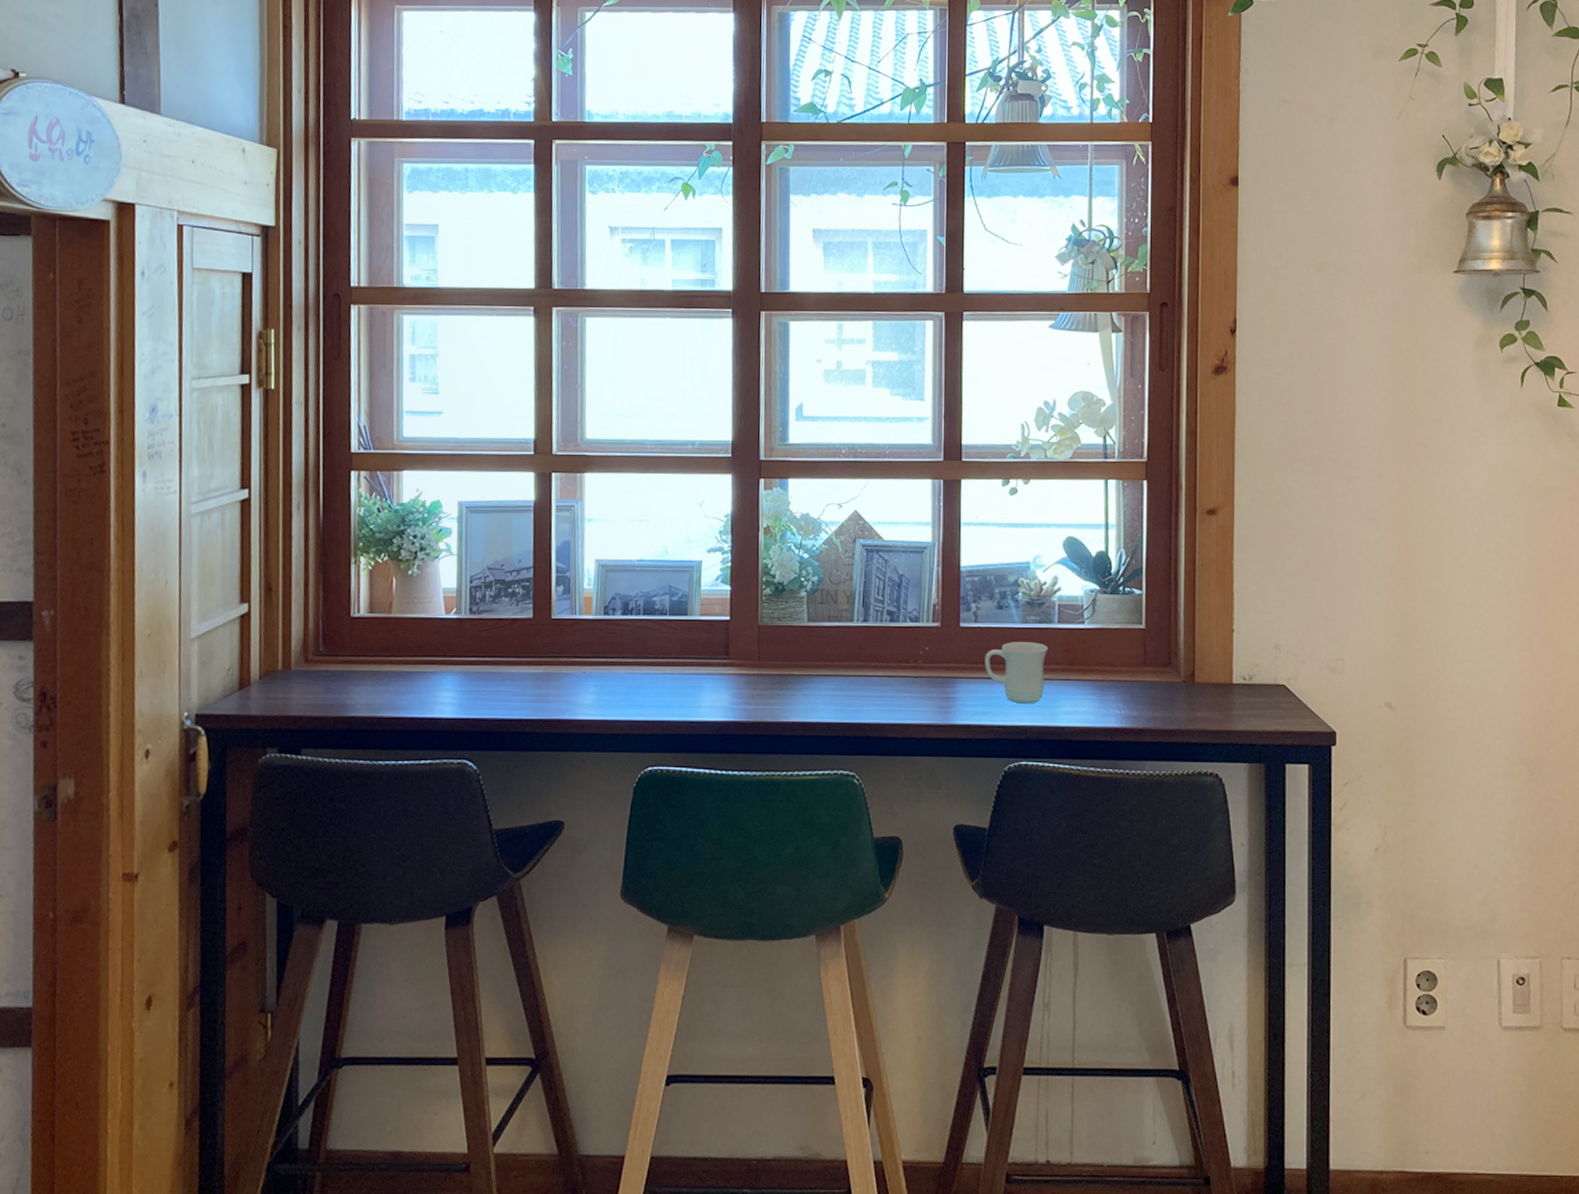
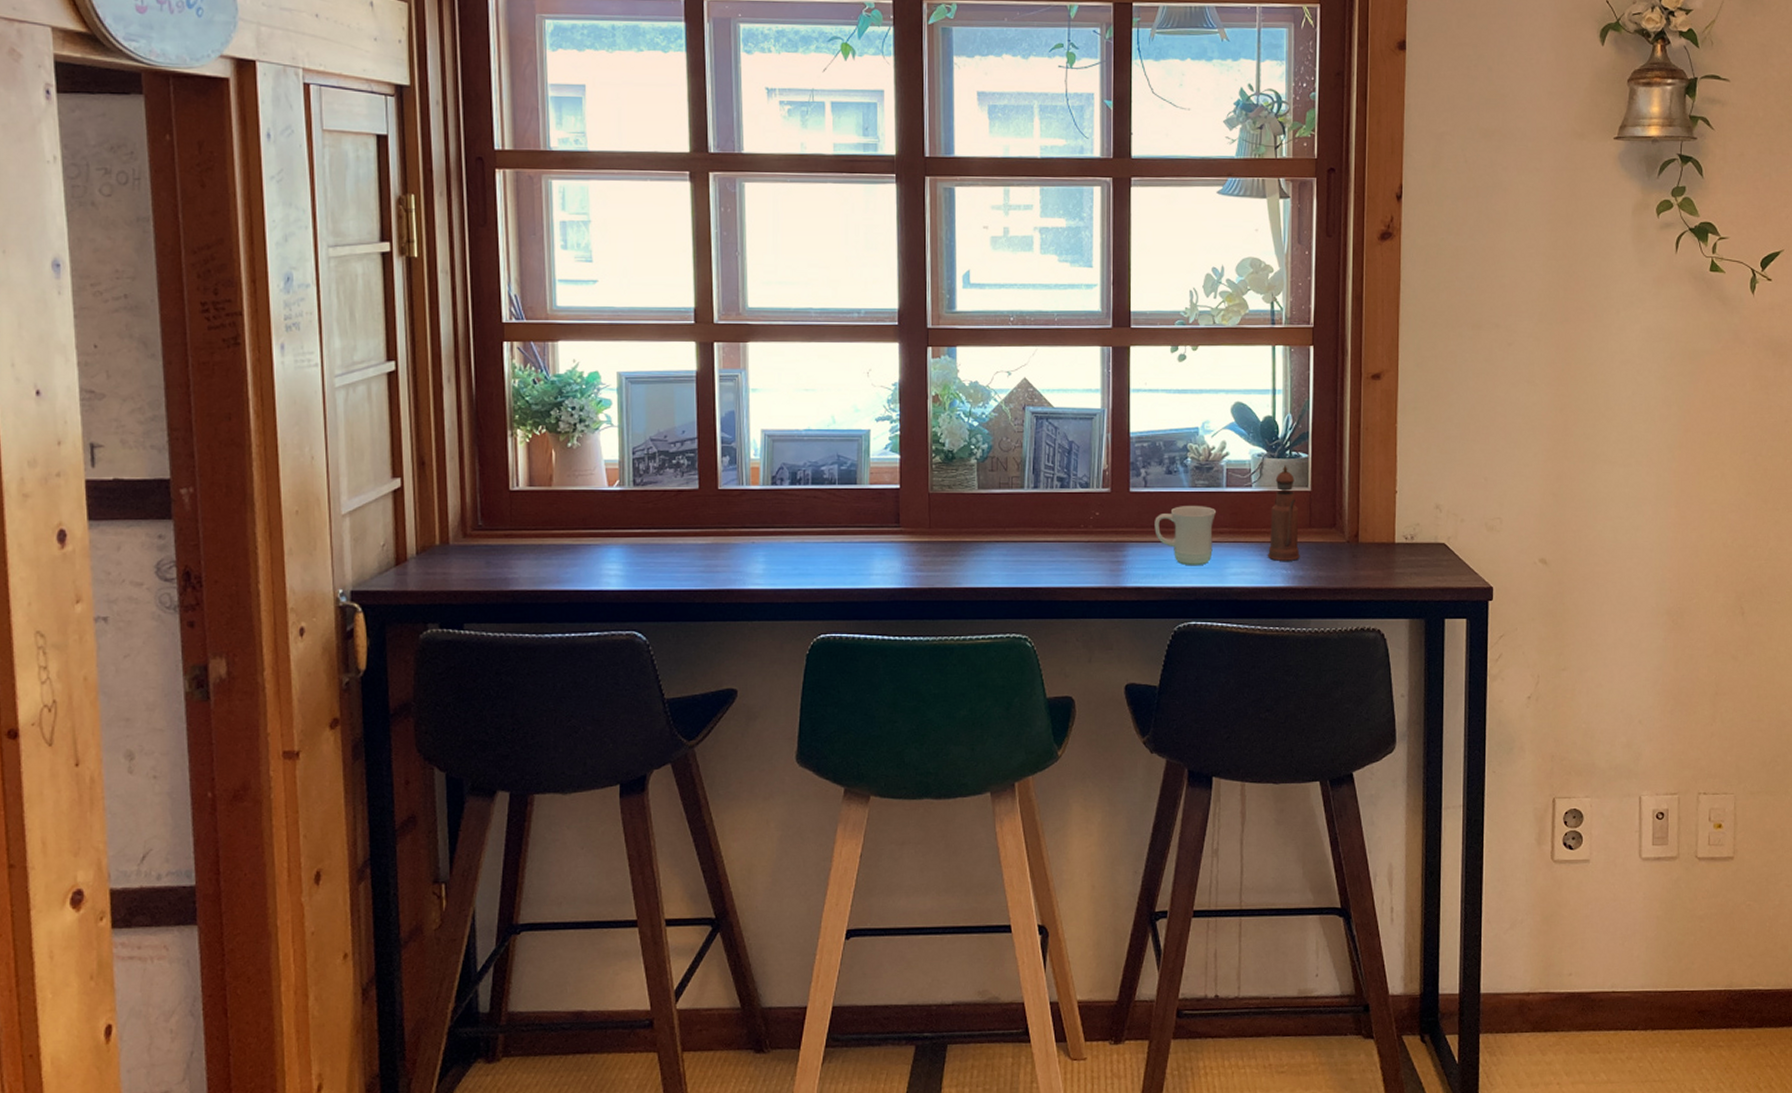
coffeepot: none [1100,601,1134,700] -> present [1267,465,1300,561]

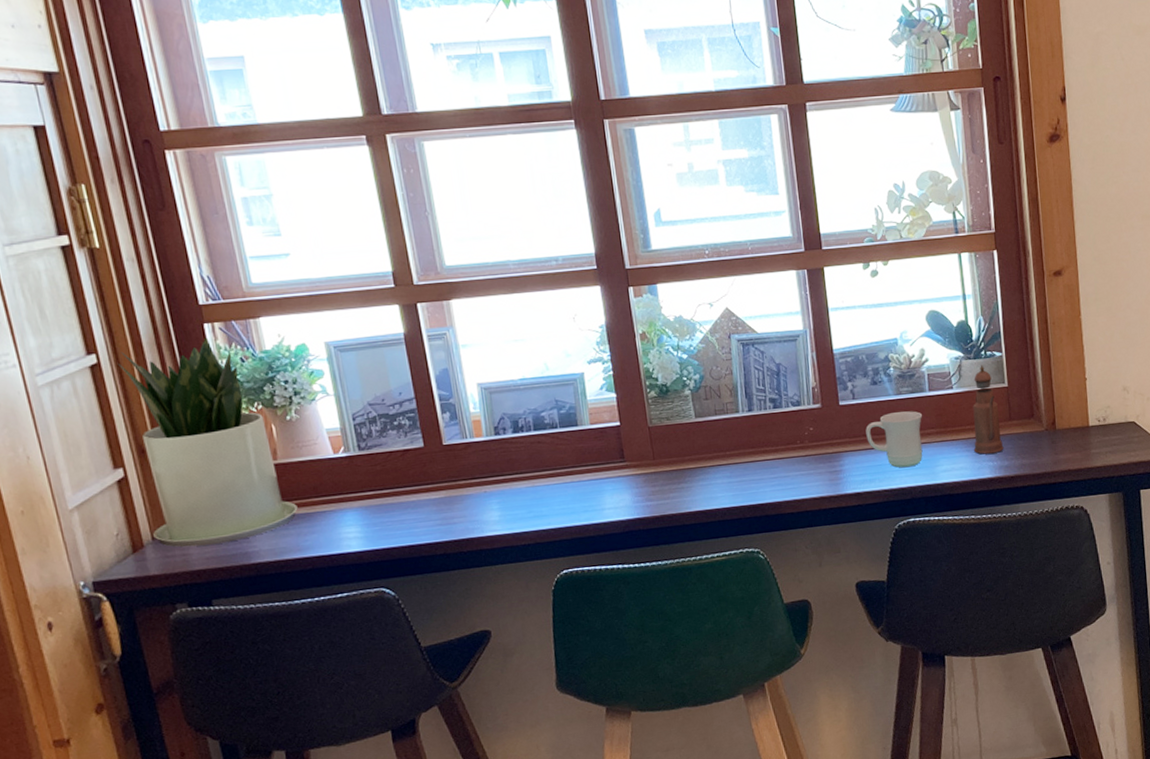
planter: none [415,355,564,566] -> present [118,337,298,548]

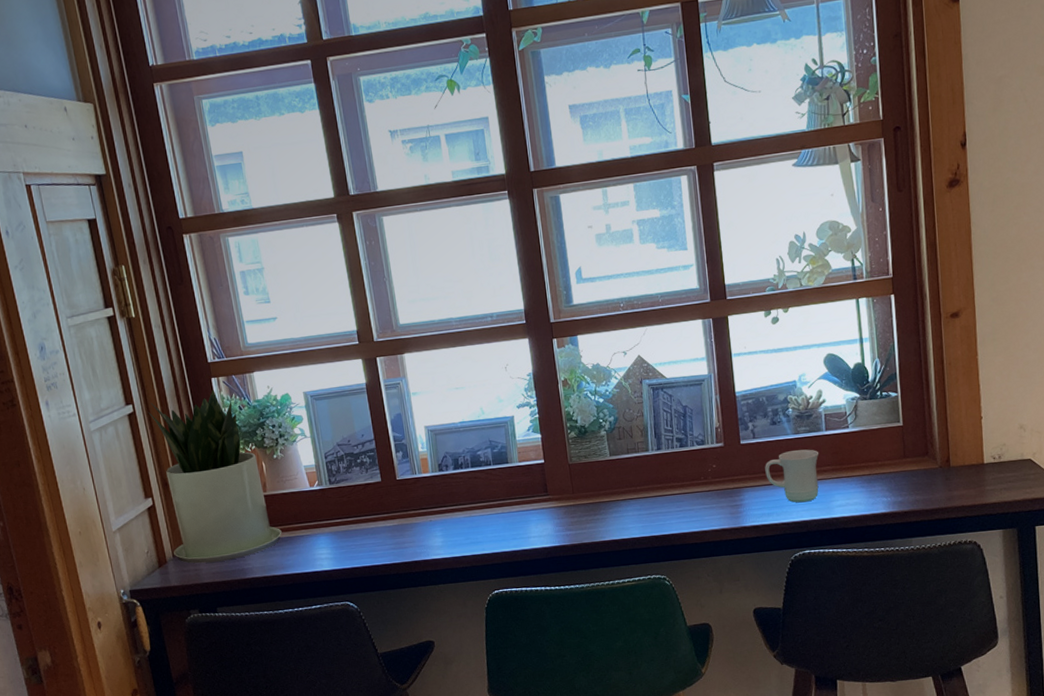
coffeepot: present [973,365,1004,454] -> none [868,405,898,491]

